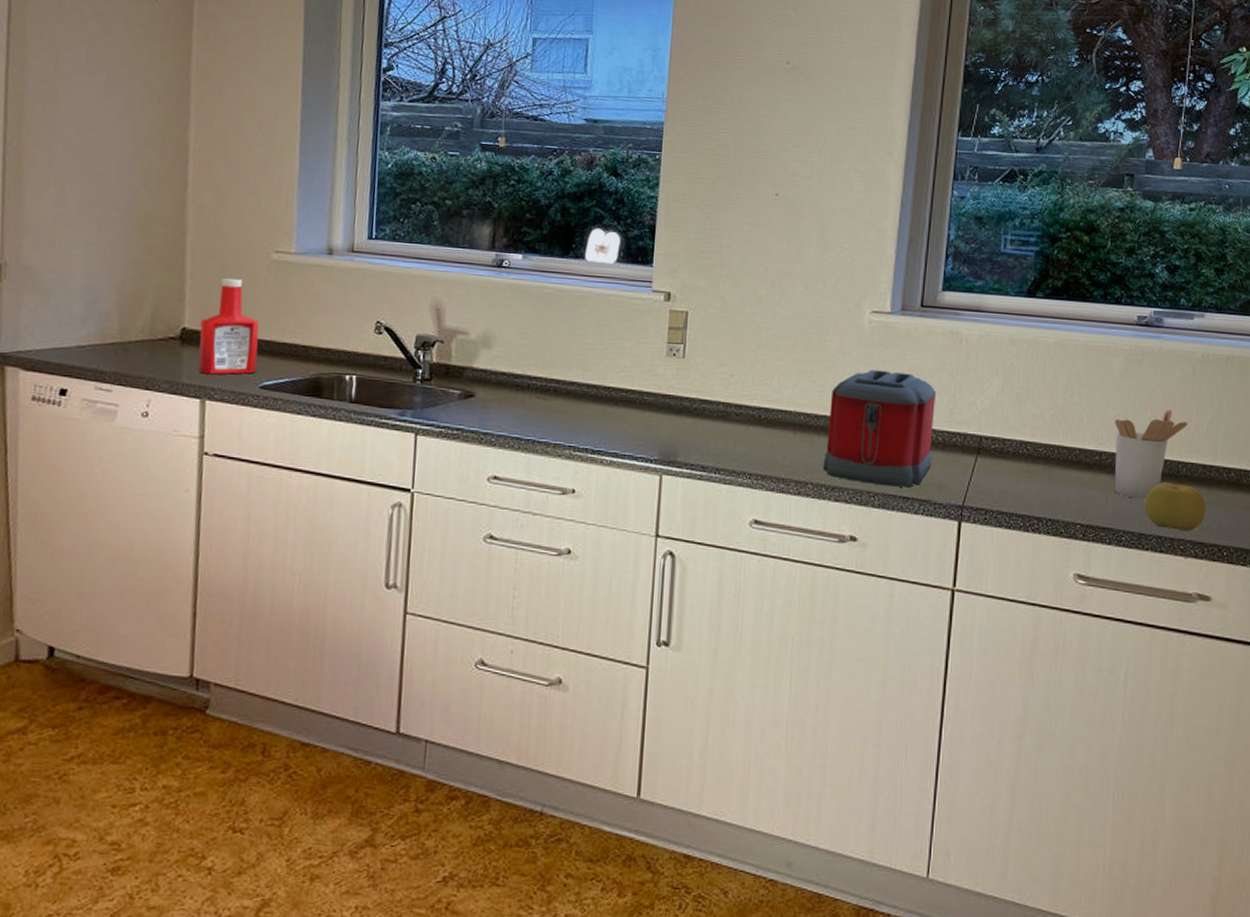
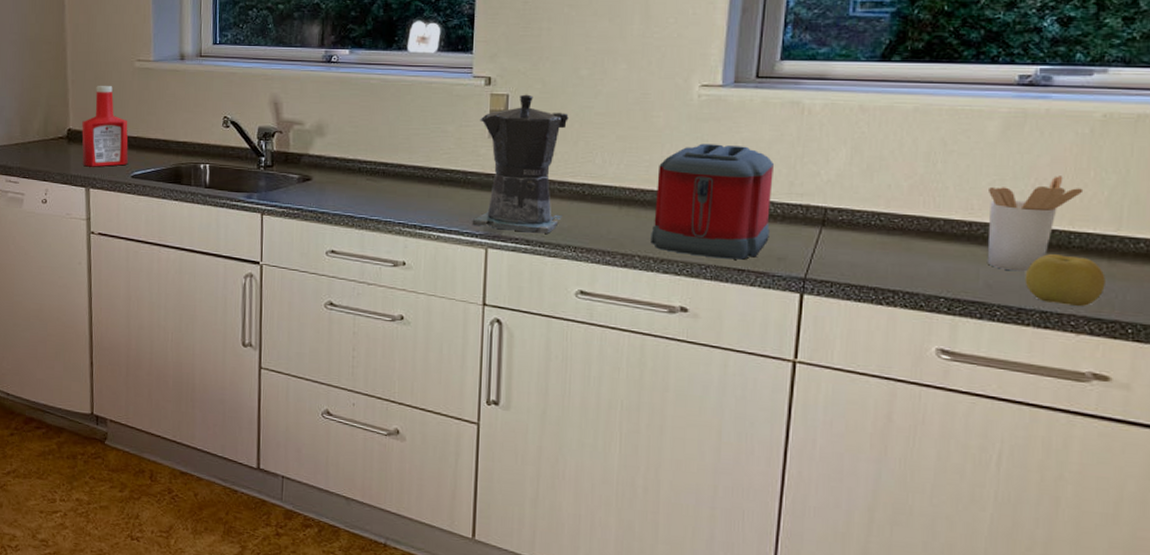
coffee maker: none [646,312,747,459] -> present [472,94,569,234]

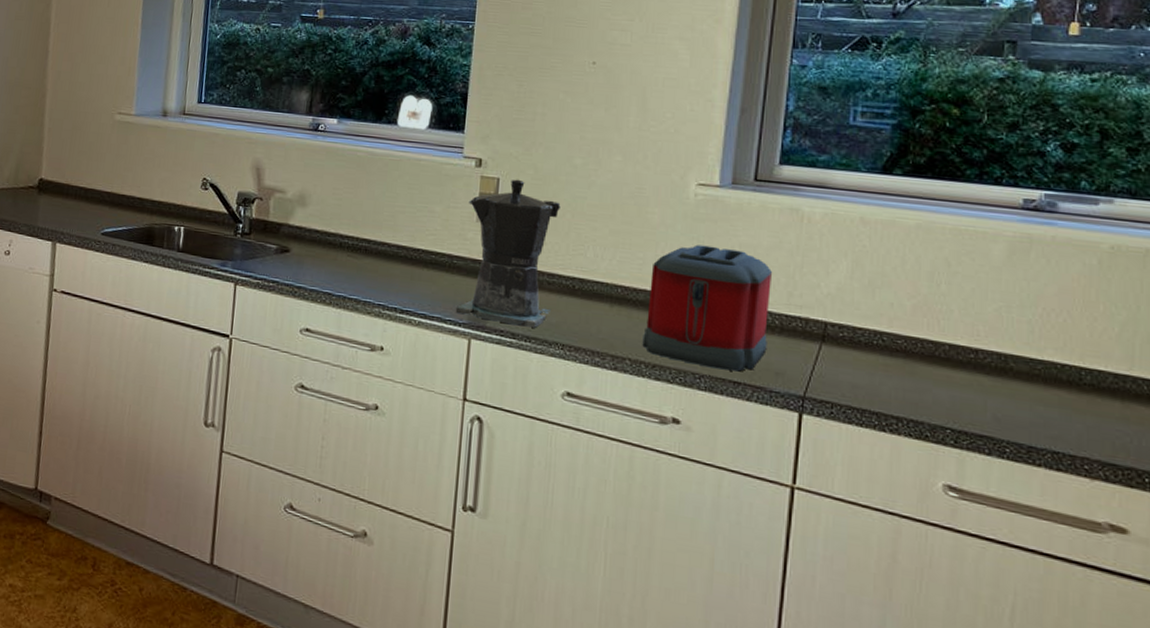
ketchup bottle: present [82,86,128,167] -> none [51,136,103,221]
utensil holder: present [987,176,1084,272] -> none [994,307,1093,408]
fruit: present [1024,254,1105,306] -> none [1035,390,1119,450]

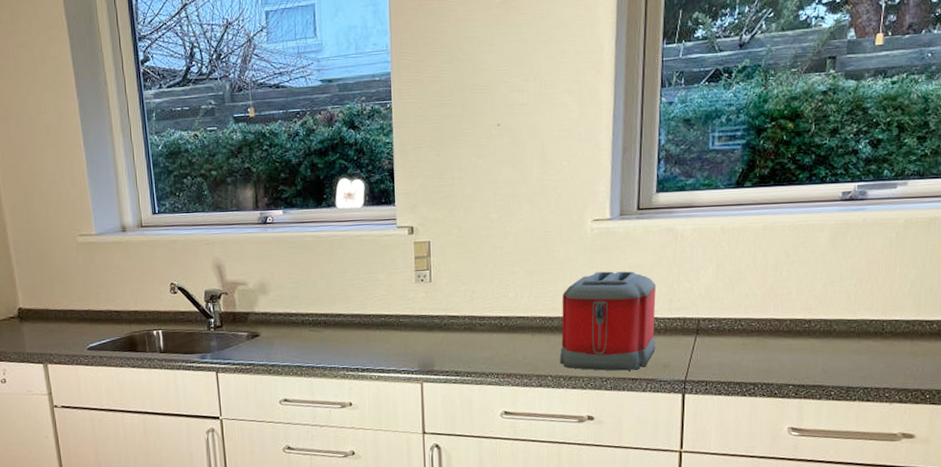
coffee maker: present [455,179,561,328] -> none [406,239,484,365]

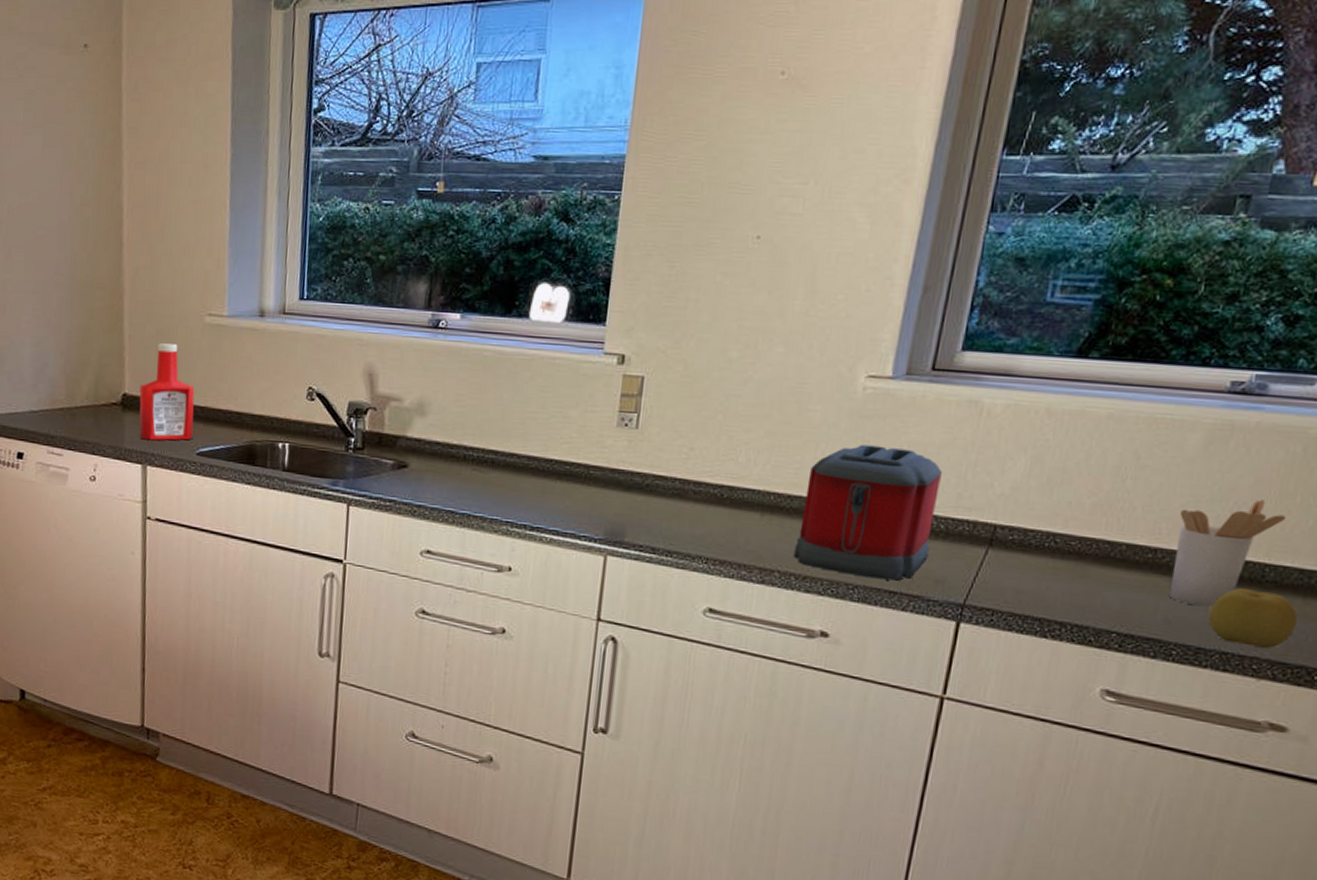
ketchup bottle: none [32,262,82,344] -> present [139,343,195,441]
utensil holder: none [823,274,892,357] -> present [1168,499,1287,608]
fruit: none [851,340,909,381] -> present [1207,588,1298,648]

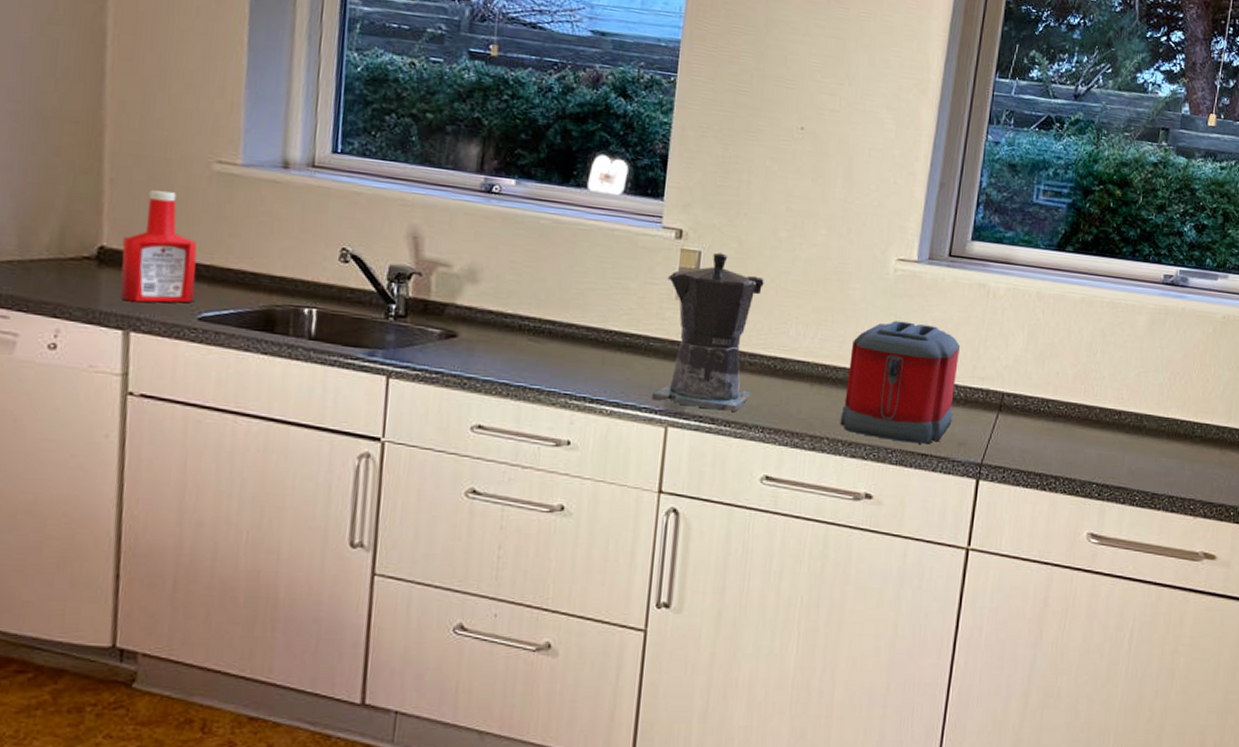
coffee maker: none [590,377,712,541] -> present [651,252,764,412]
utensil holder: present [1168,499,1287,608] -> none [1131,370,1206,459]
fruit: present [1207,588,1298,648] -> none [1158,443,1217,491]

